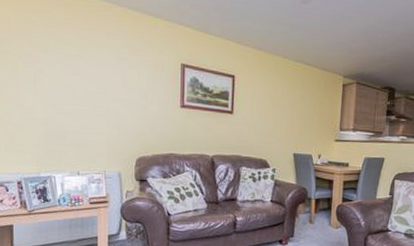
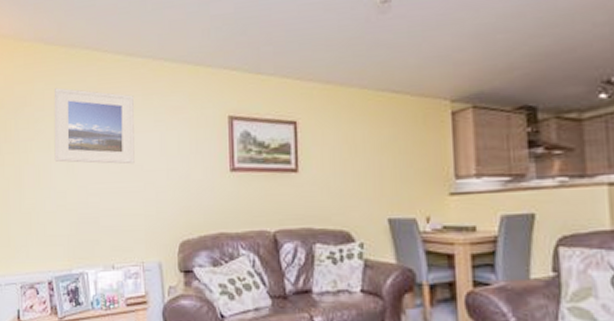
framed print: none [20,15,99,92] -> present [54,88,135,165]

